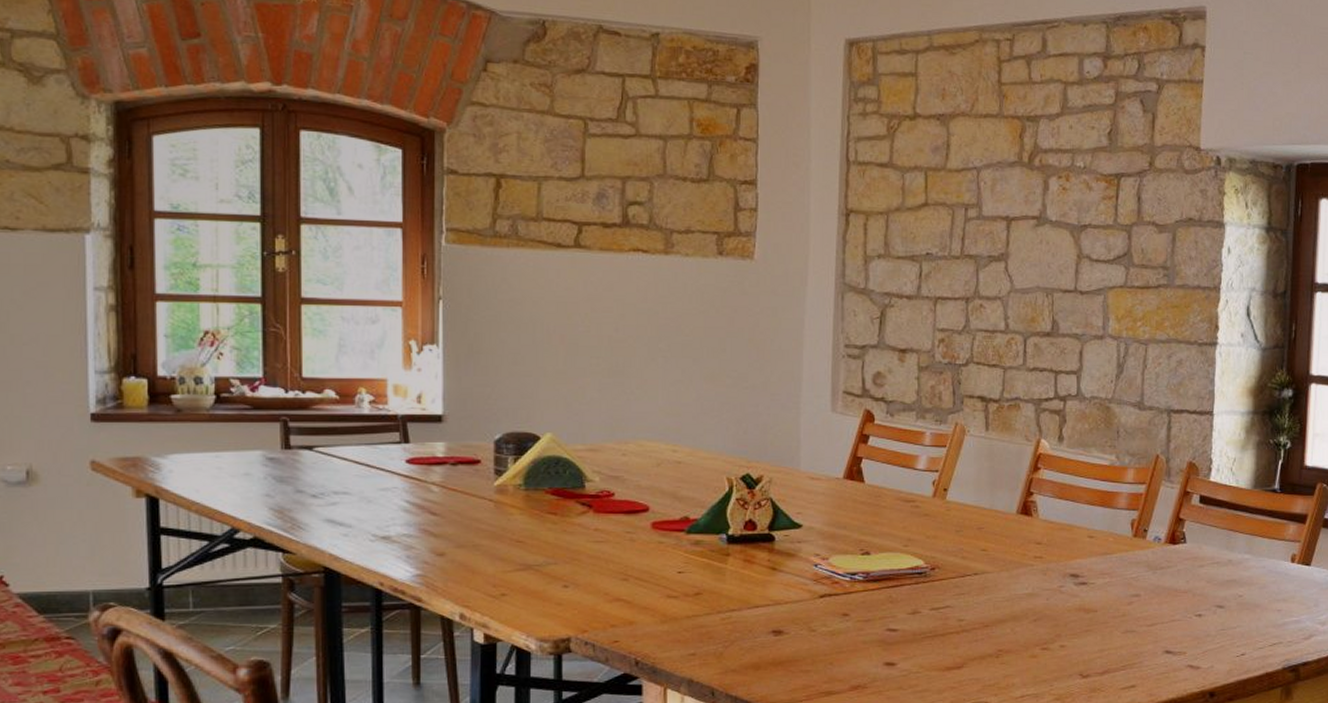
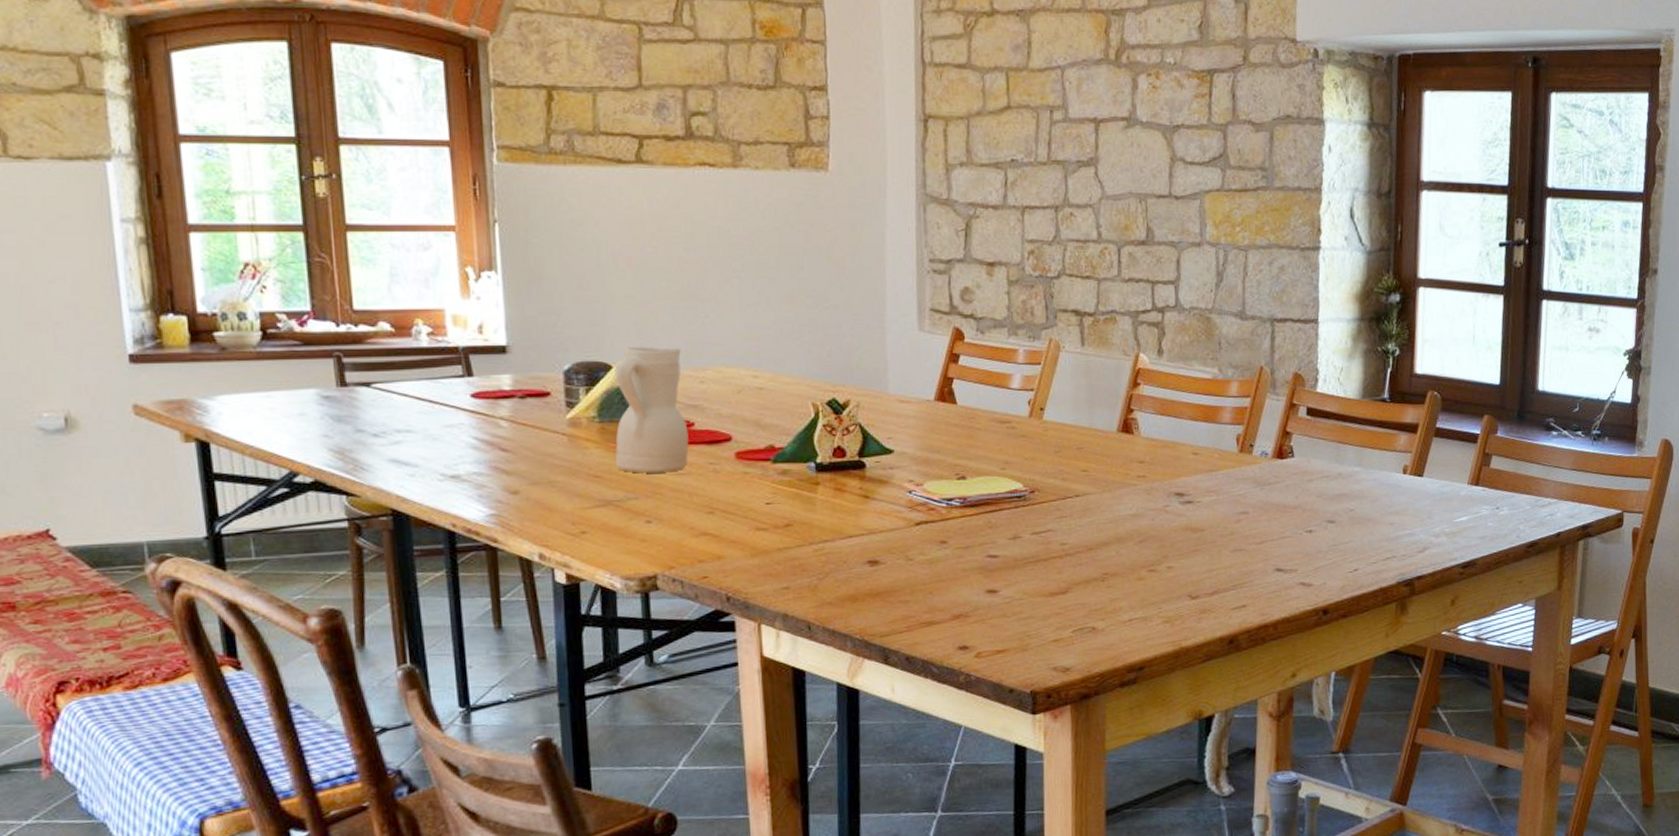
ceramic pitcher: none [537,419,608,540] -> present [614,346,689,473]

